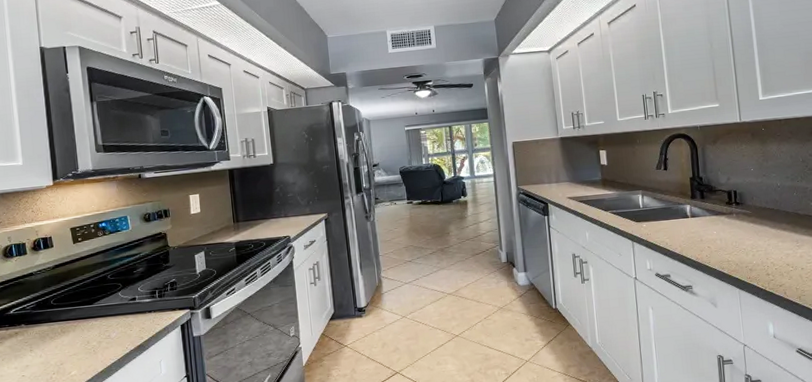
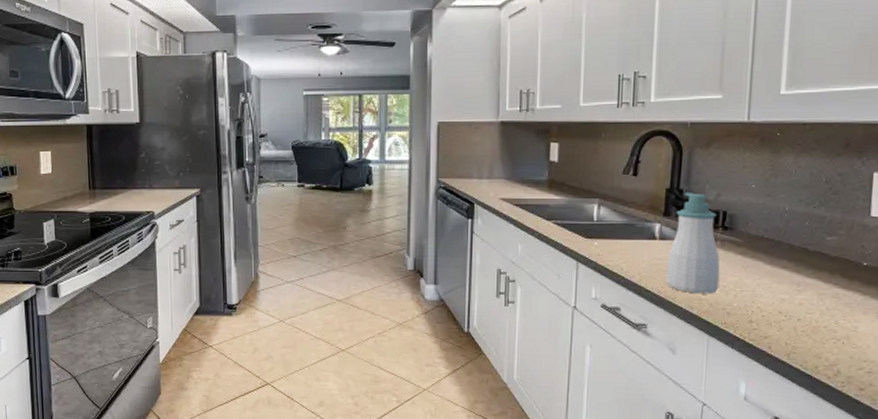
soap bottle: none [699,179,741,257] -> present [666,193,720,294]

